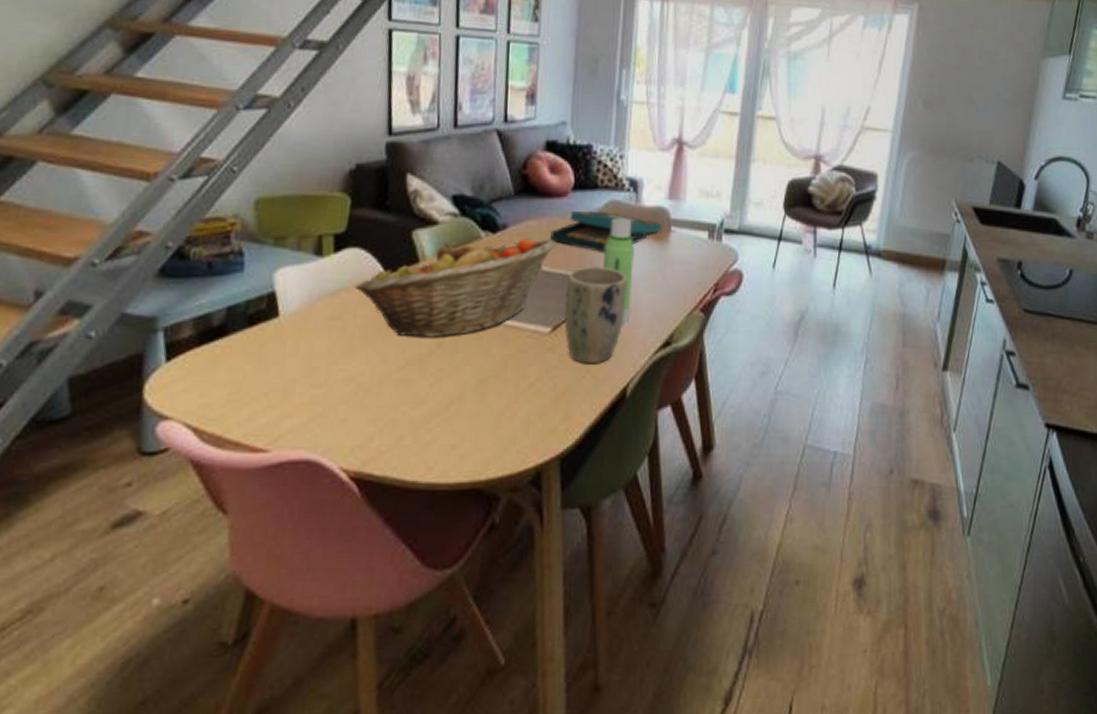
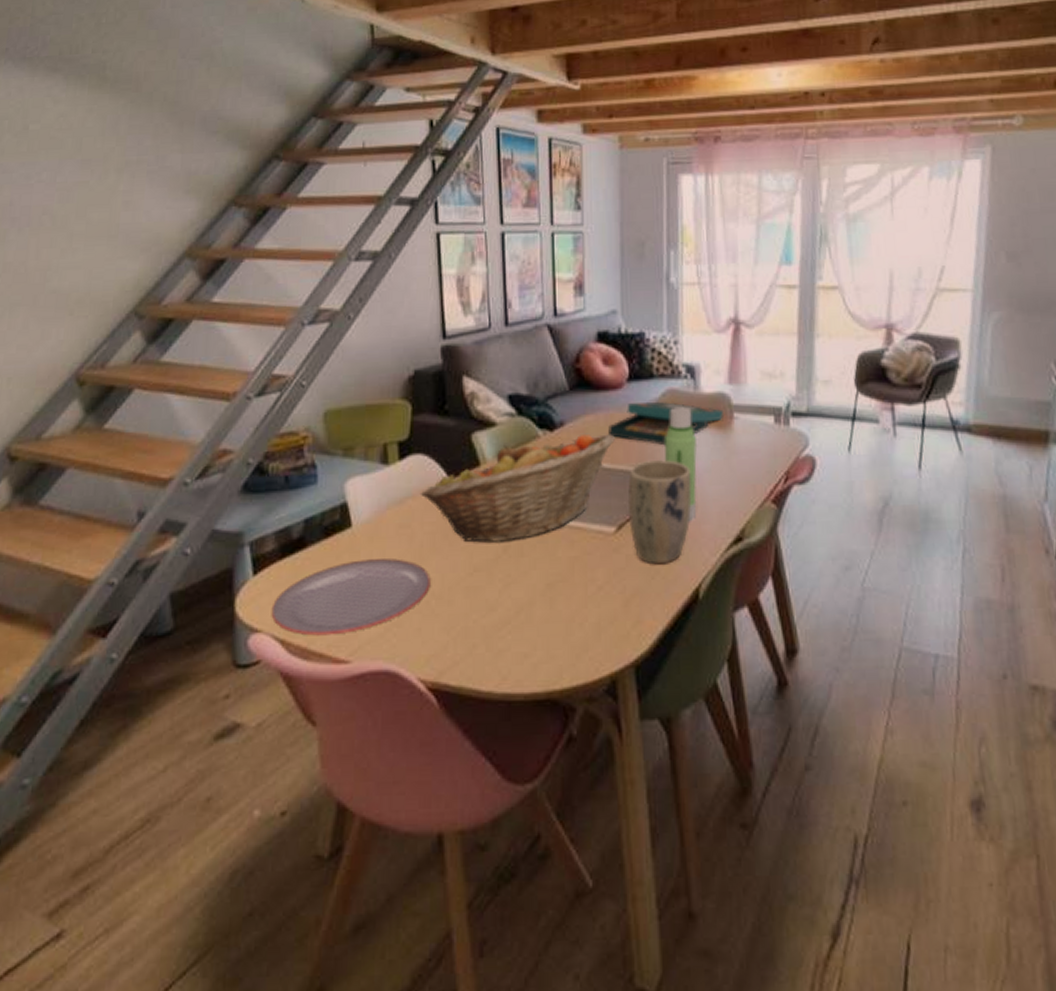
plate: none [183,350,360,424] -> present [271,559,431,636]

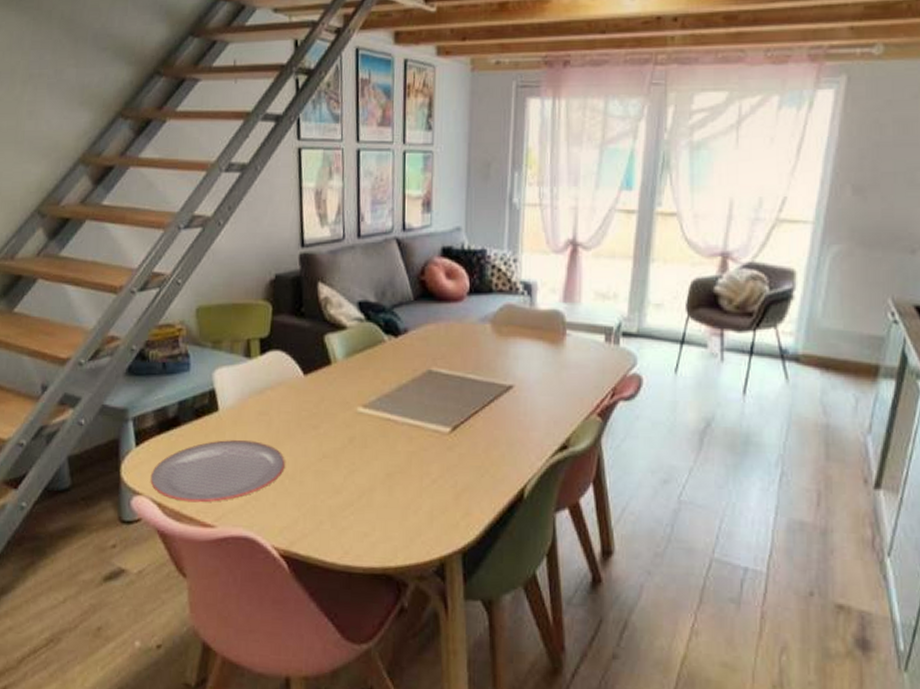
fruit basket: present [420,434,615,542] -> none [277,342,454,434]
board game: present [608,402,723,445] -> none [448,315,556,355]
plant pot: present [627,460,692,565] -> none [462,369,523,465]
water bottle: present [664,407,697,522] -> none [498,322,529,428]

